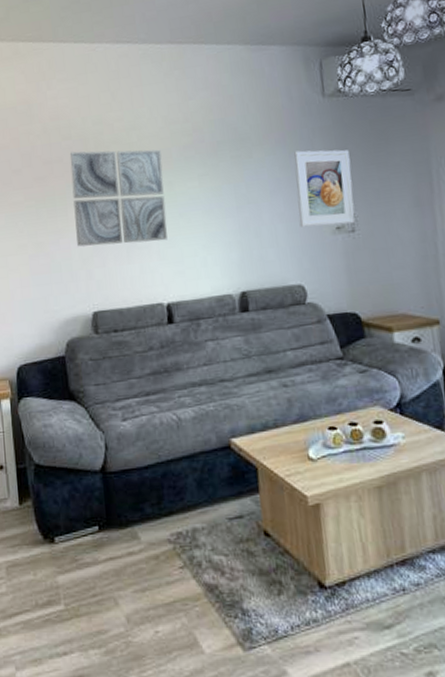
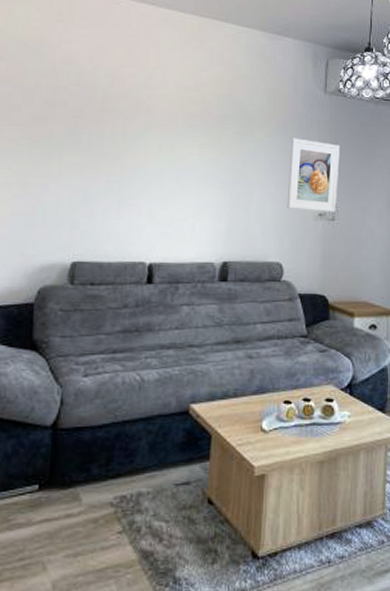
wall art: present [69,149,168,247] -> none [67,98,167,201]

